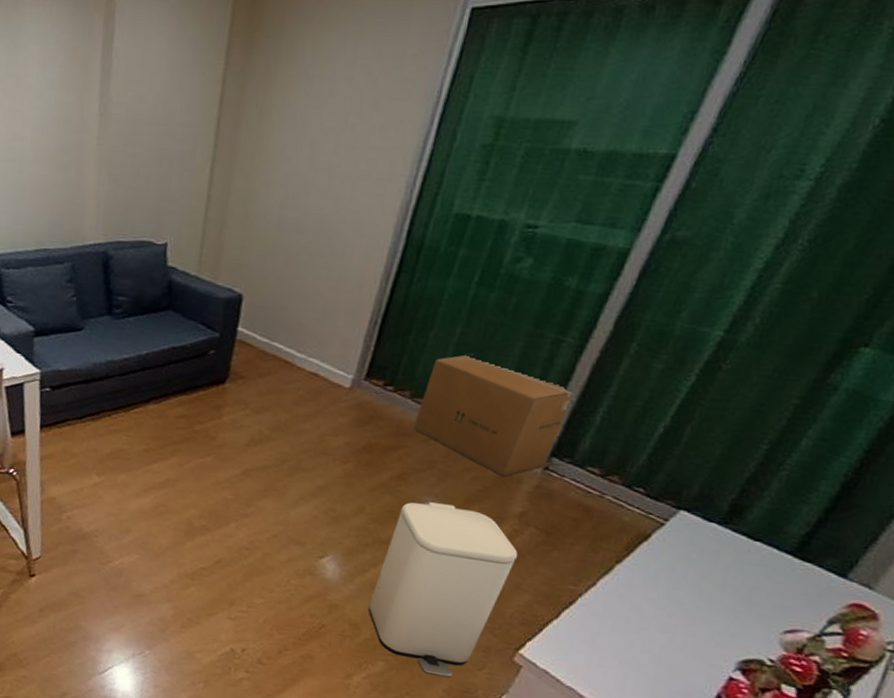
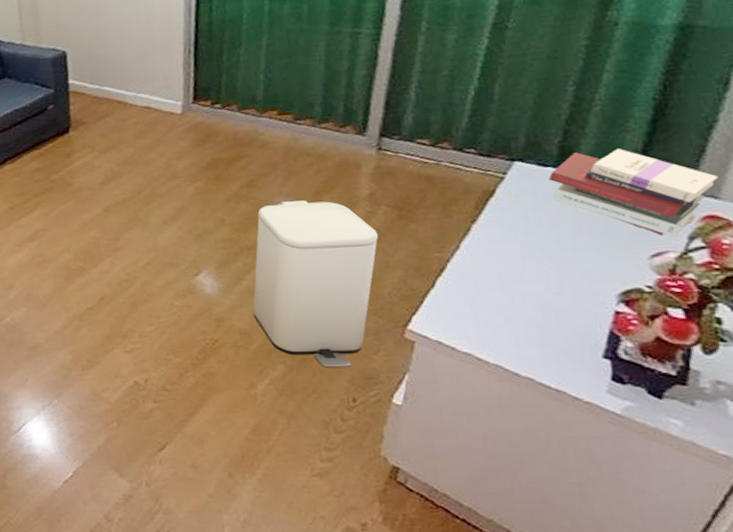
box: present [413,354,573,477] -> none [248,60,388,165]
books: none [707,513,881,619] -> present [548,149,719,237]

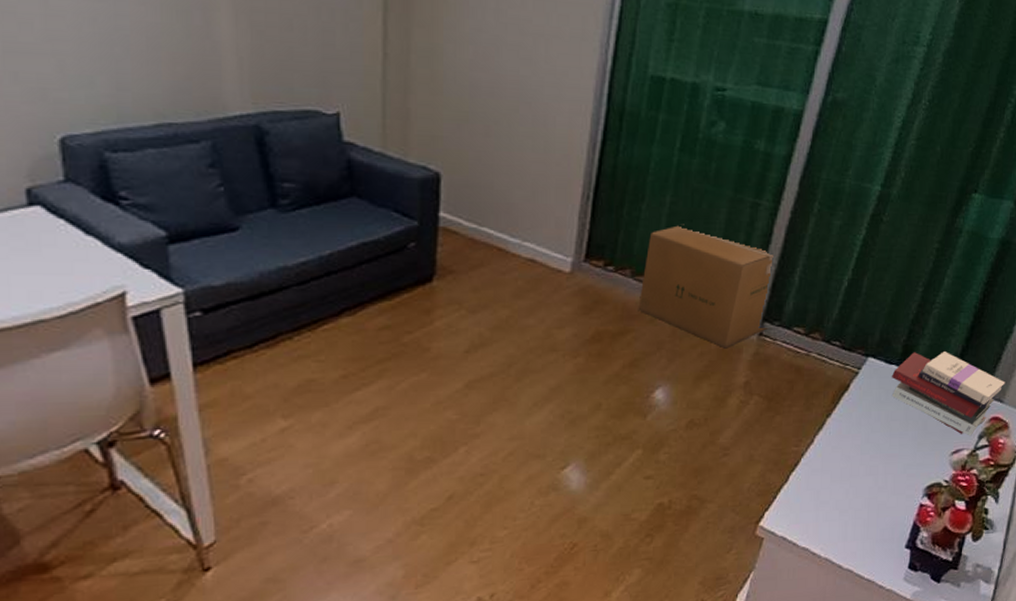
box: none [248,60,388,165] -> present [638,224,774,349]
pedal bin: present [252,200,379,369] -> none [617,386,748,570]

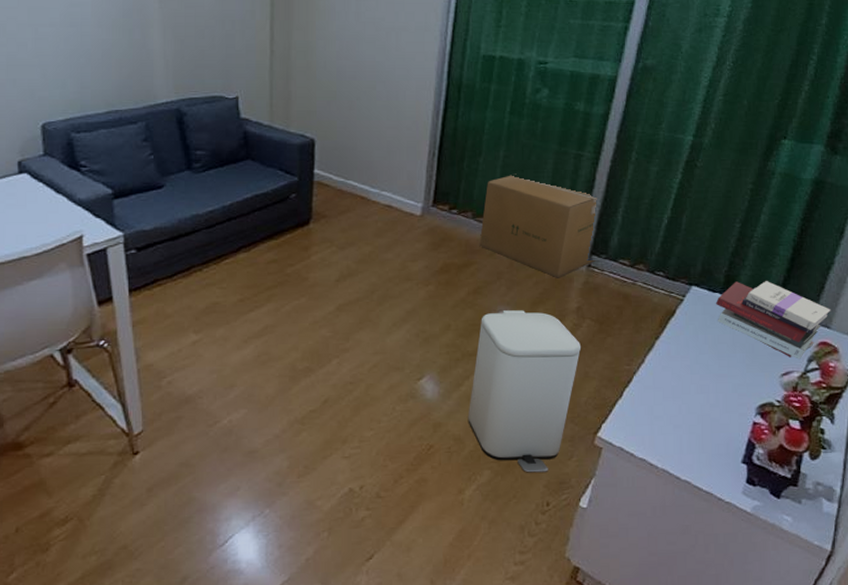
pedal bin: none [617,386,748,570] -> present [467,310,582,474]

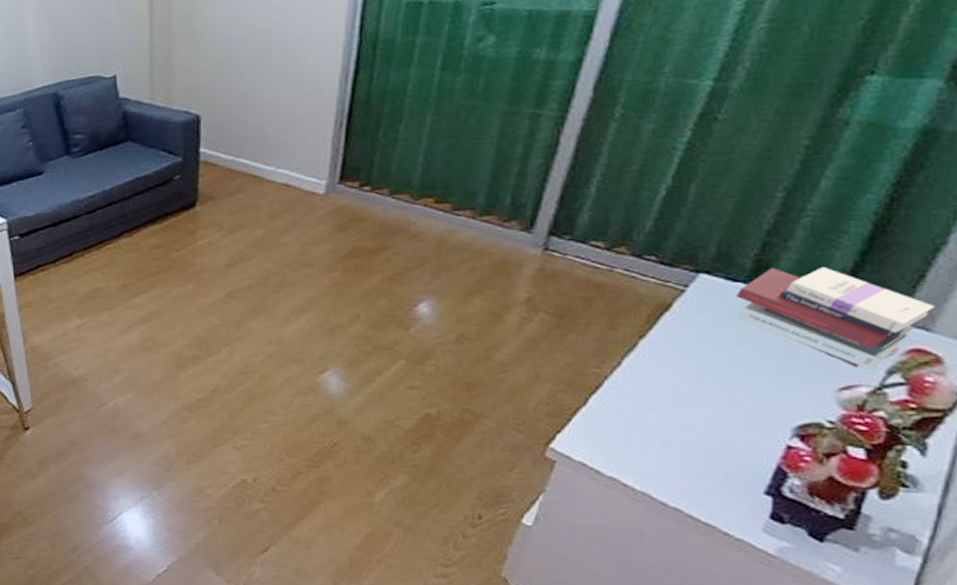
pedal bin: present [467,310,582,474] -> none [380,300,532,484]
box: present [479,173,597,278] -> none [397,141,561,264]

